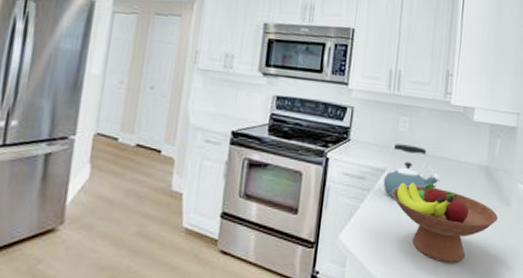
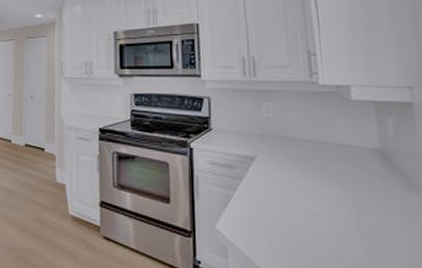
kettle: present [383,143,440,199] -> none [254,130,322,187]
fruit bowl: present [392,182,498,263] -> none [267,169,409,260]

